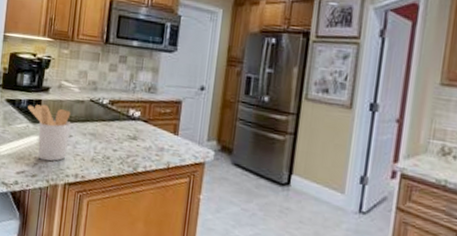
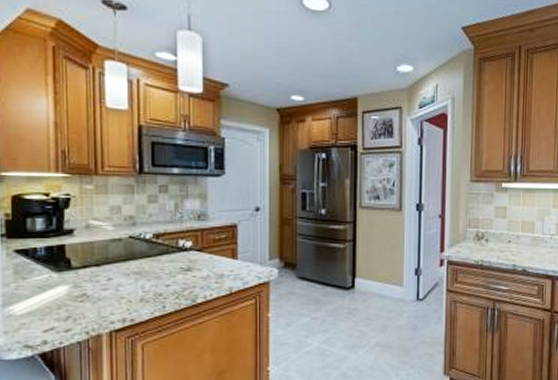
utensil holder: present [28,104,71,162] -> none [47,249,109,311]

